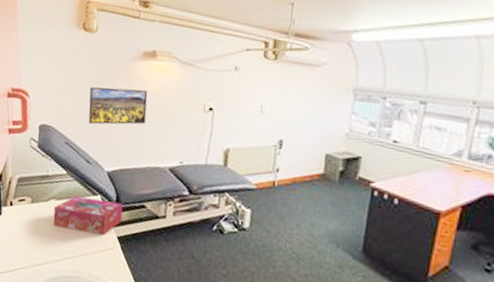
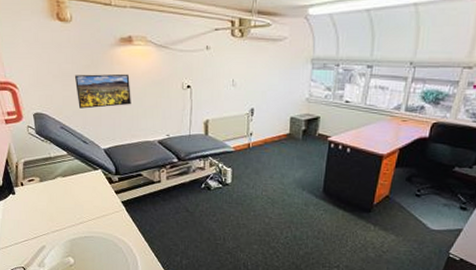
tissue box: present [53,196,123,236] -> none [61,172,123,202]

